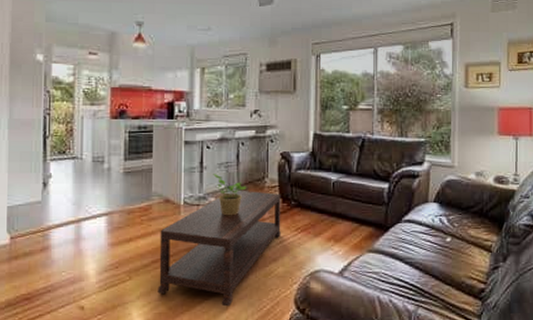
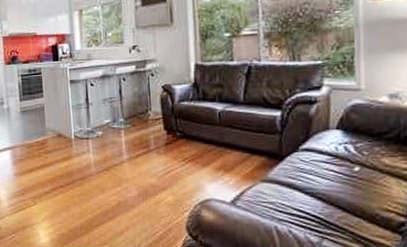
coffee table: present [158,190,281,307] -> none [56,123,168,231]
potted plant: present [213,174,247,216] -> none [98,109,132,148]

